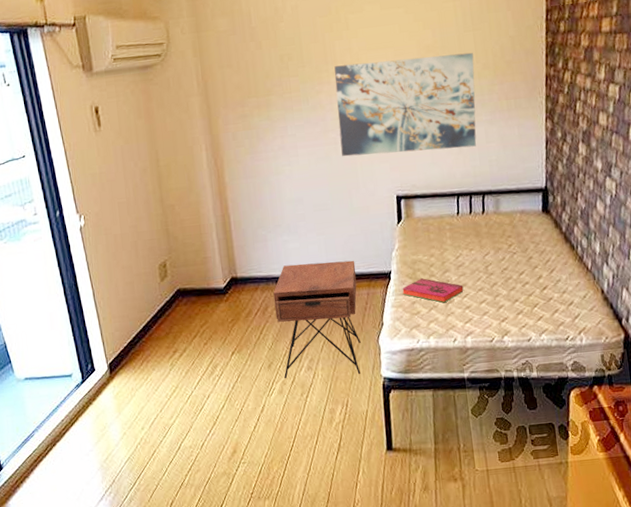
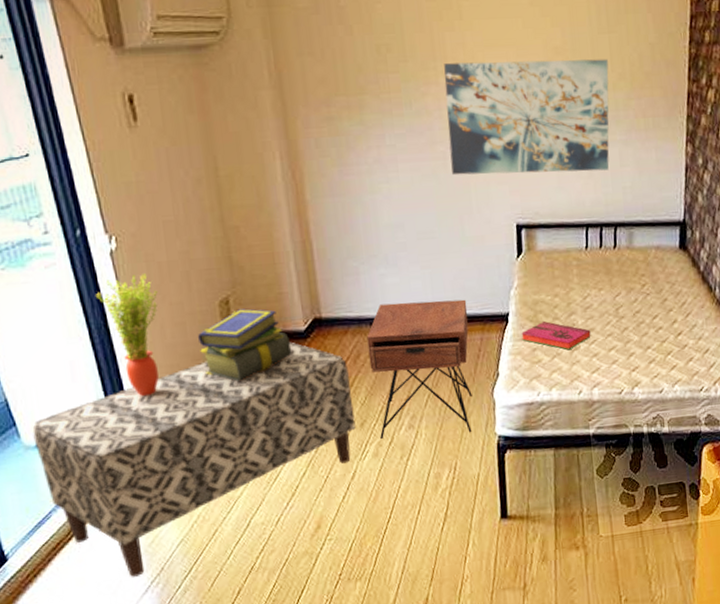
bench: none [22,297,264,487] -> present [32,342,356,577]
potted plant: none [69,244,114,341] -> present [96,274,160,397]
stack of books: none [142,270,214,329] -> present [197,308,292,382]

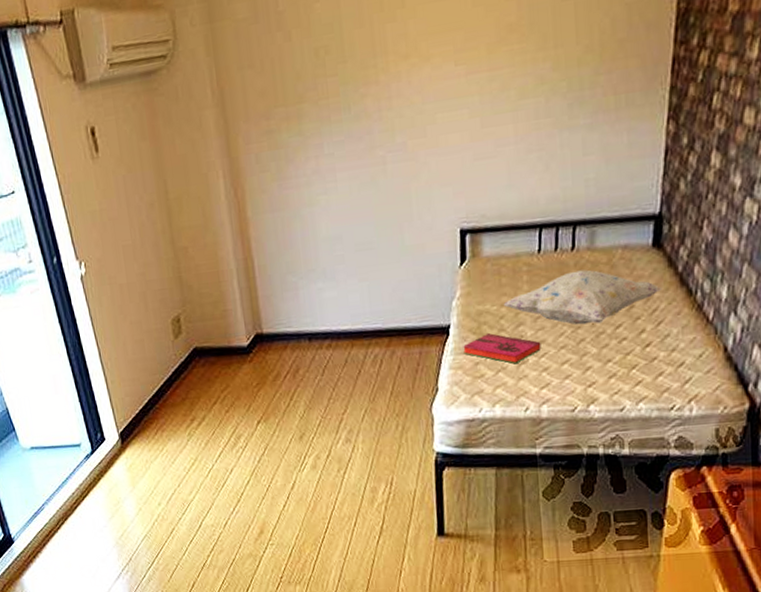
bench: present [32,342,356,577] -> none [27,357,295,564]
potted plant: present [96,274,160,397] -> none [71,296,124,408]
stack of books: present [197,308,292,382] -> none [154,326,236,395]
nightstand: present [367,299,472,439] -> none [305,312,410,452]
wall art: present [444,59,610,176] -> none [384,29,573,181]
decorative pillow: none [557,266,689,315] -> present [503,269,662,325]

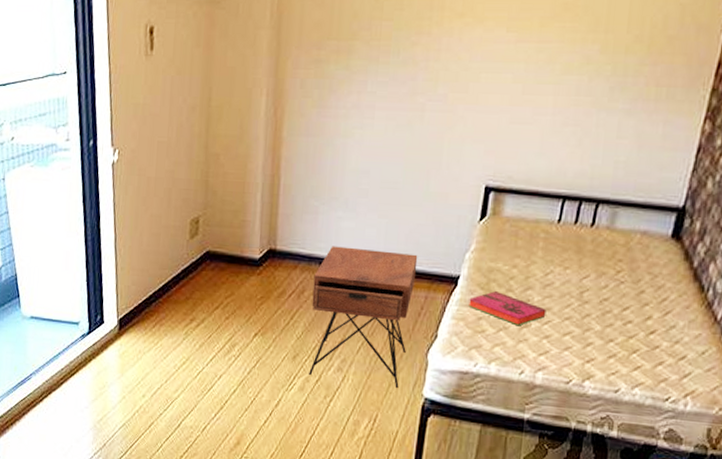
nightstand: none [305,312,410,452] -> present [309,246,418,389]
decorative pillow: present [503,269,662,325] -> none [515,247,675,303]

